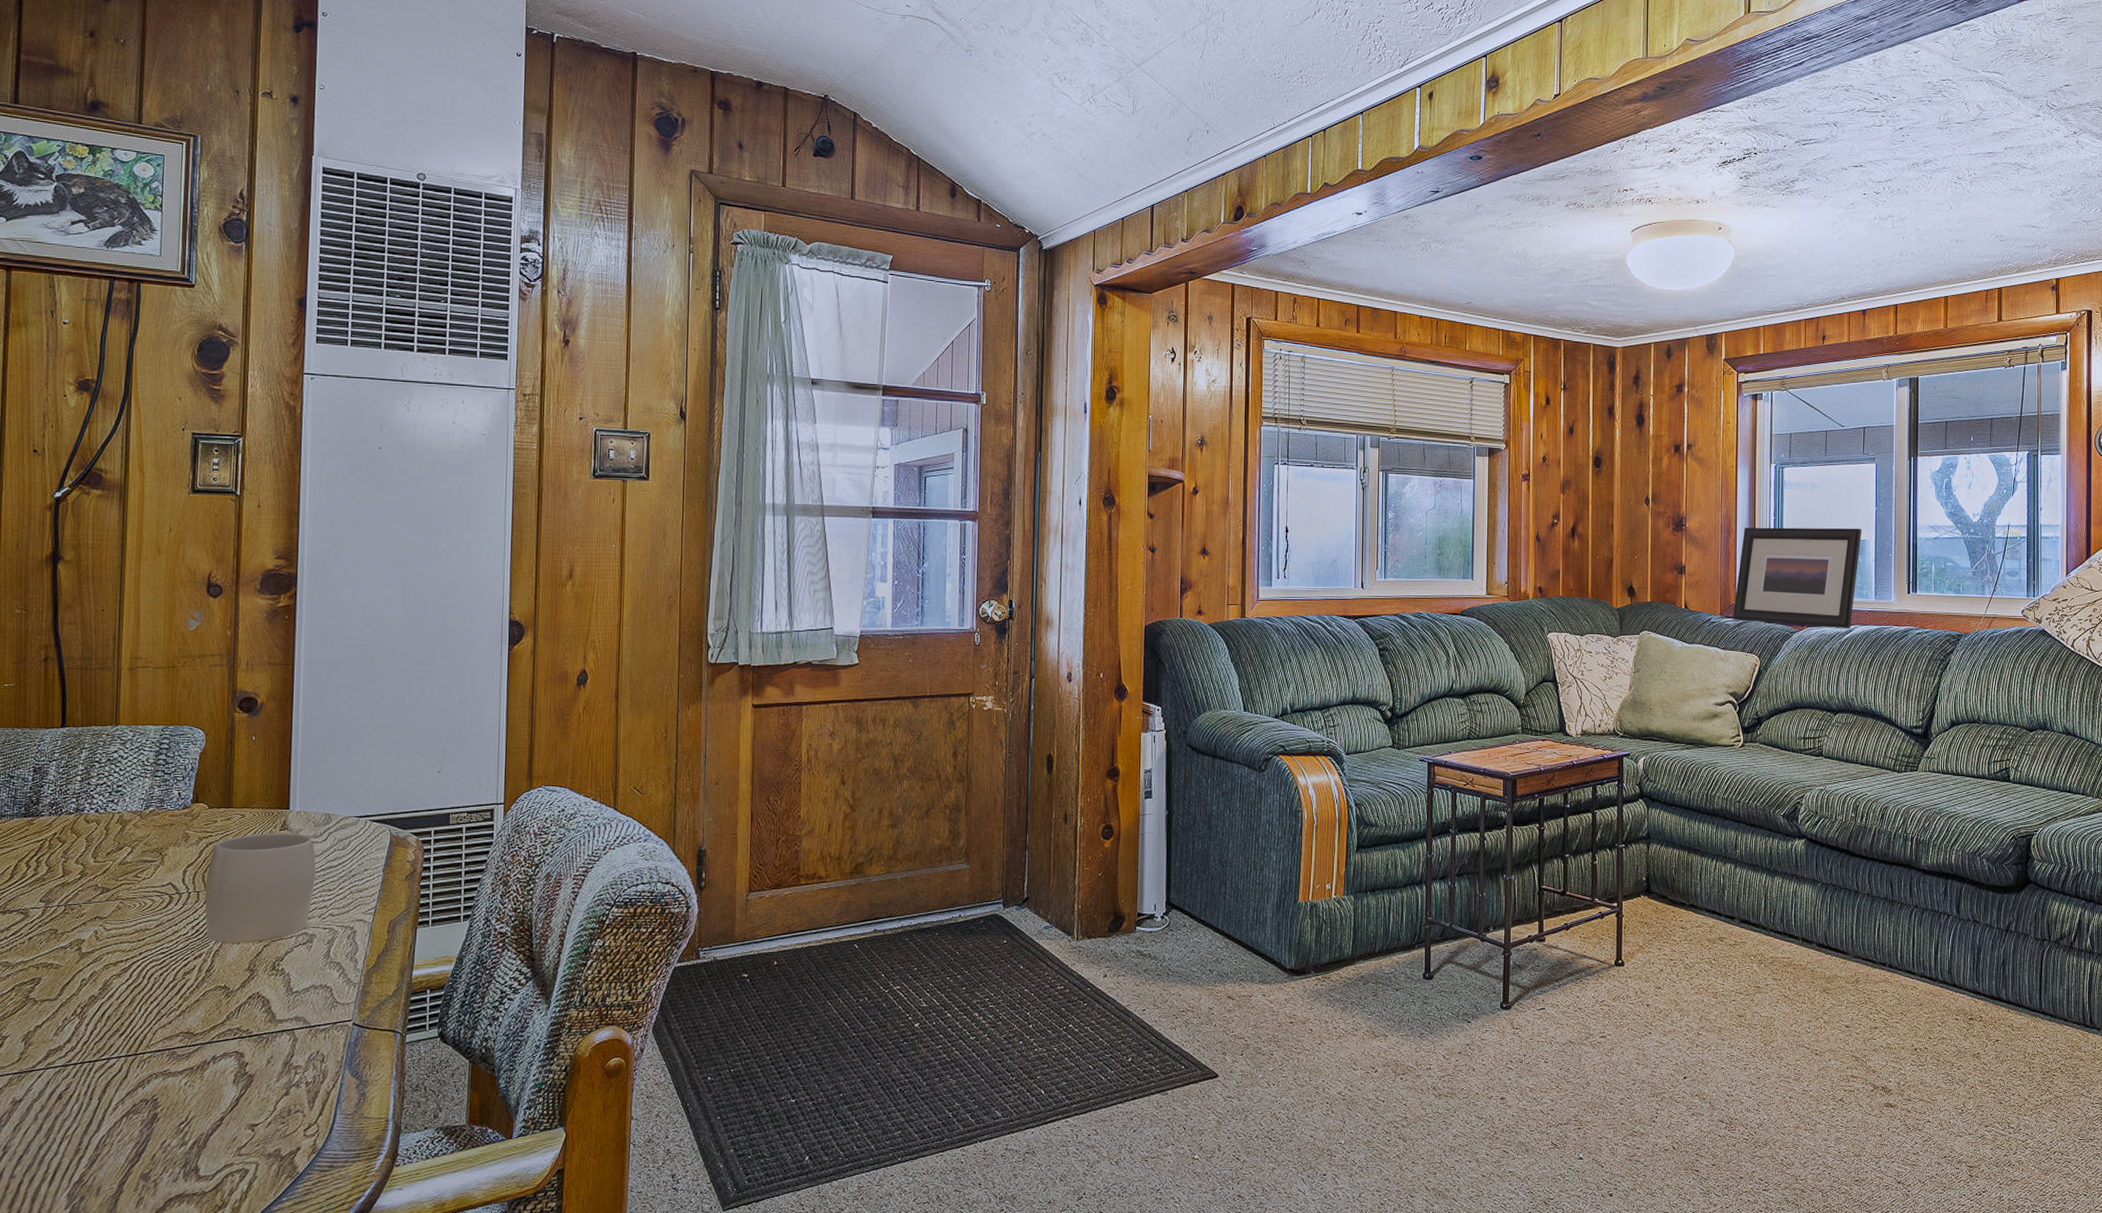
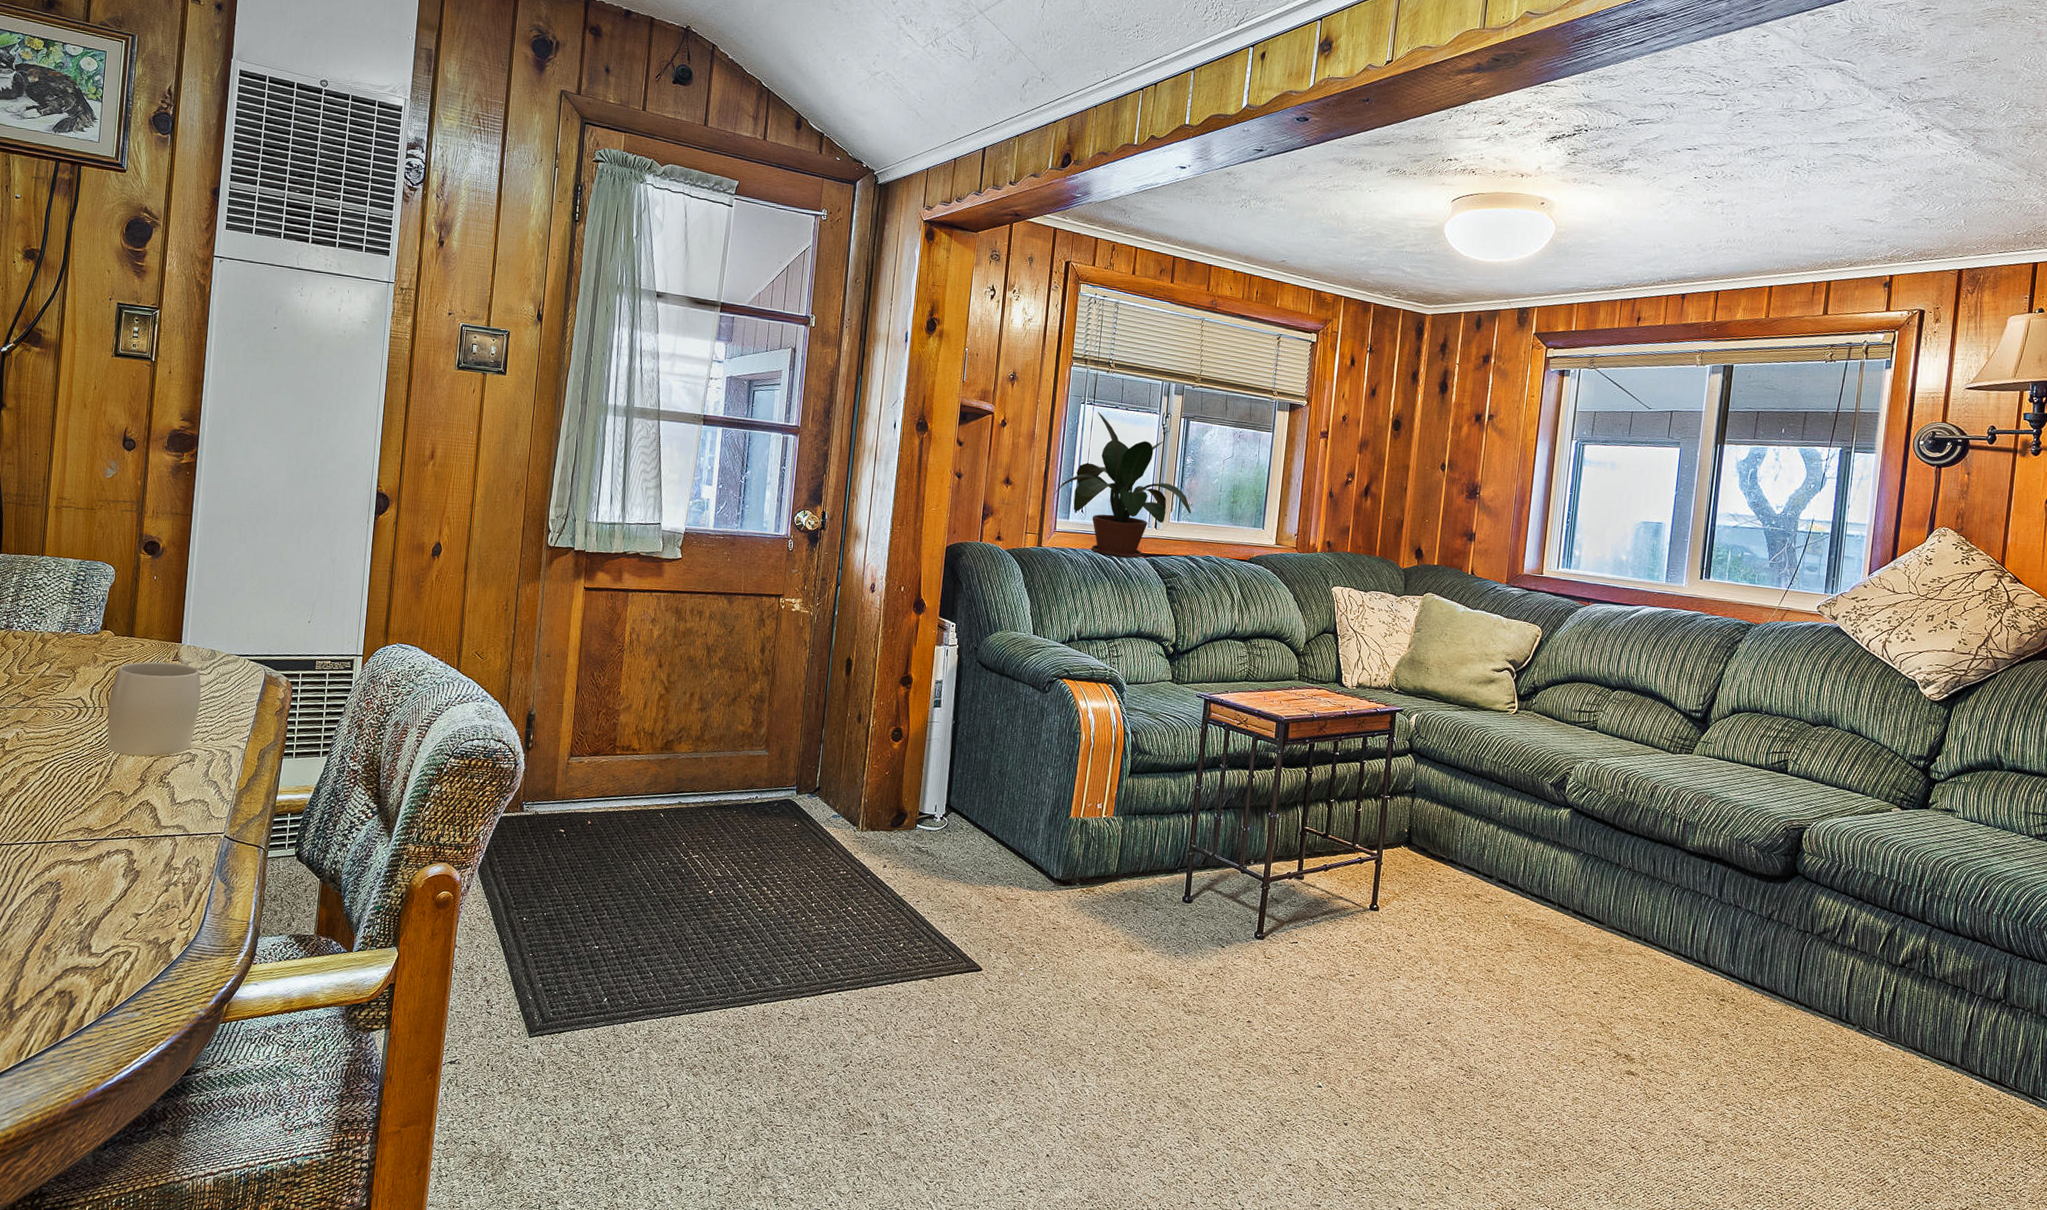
potted plant: none [1253,472,1398,623] -> present [1053,412,1192,559]
picture frame: present [1733,527,1862,629] -> none [1519,501,1659,609]

